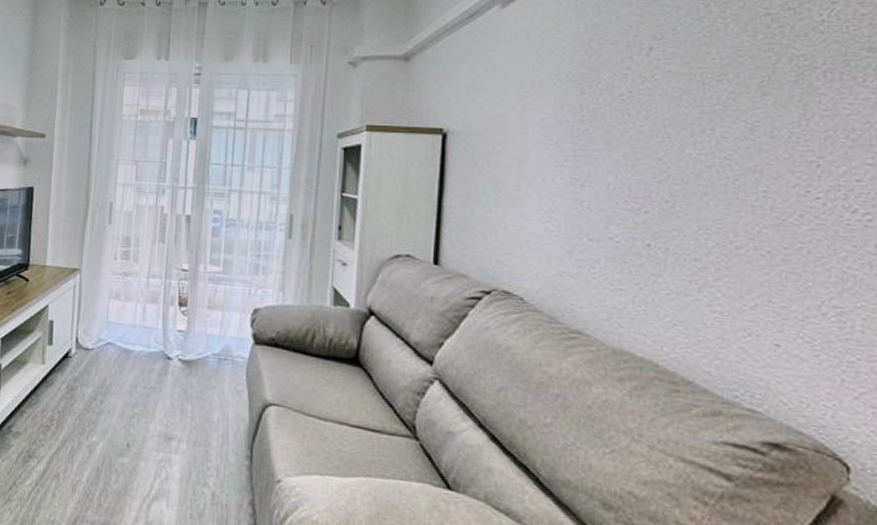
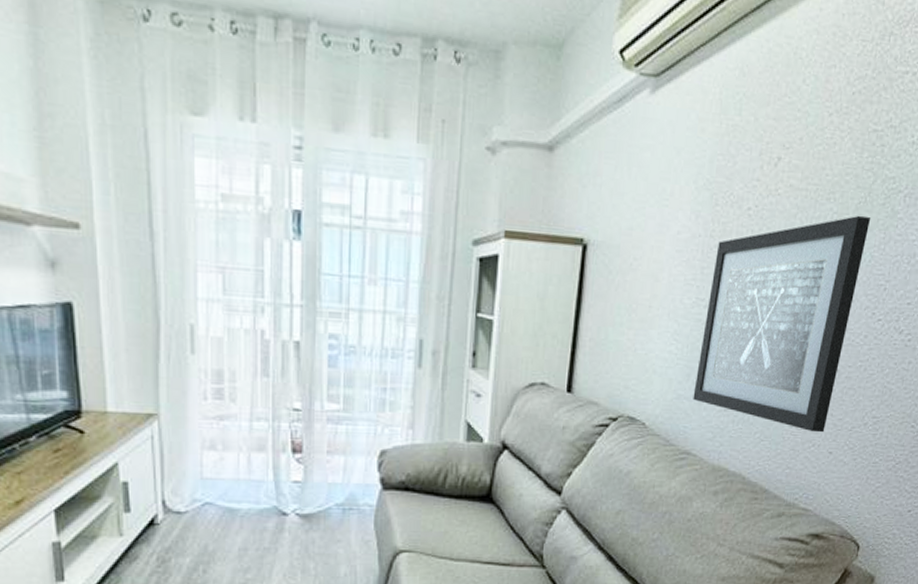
wall art: none [578,94,782,321] -> present [693,216,871,433]

